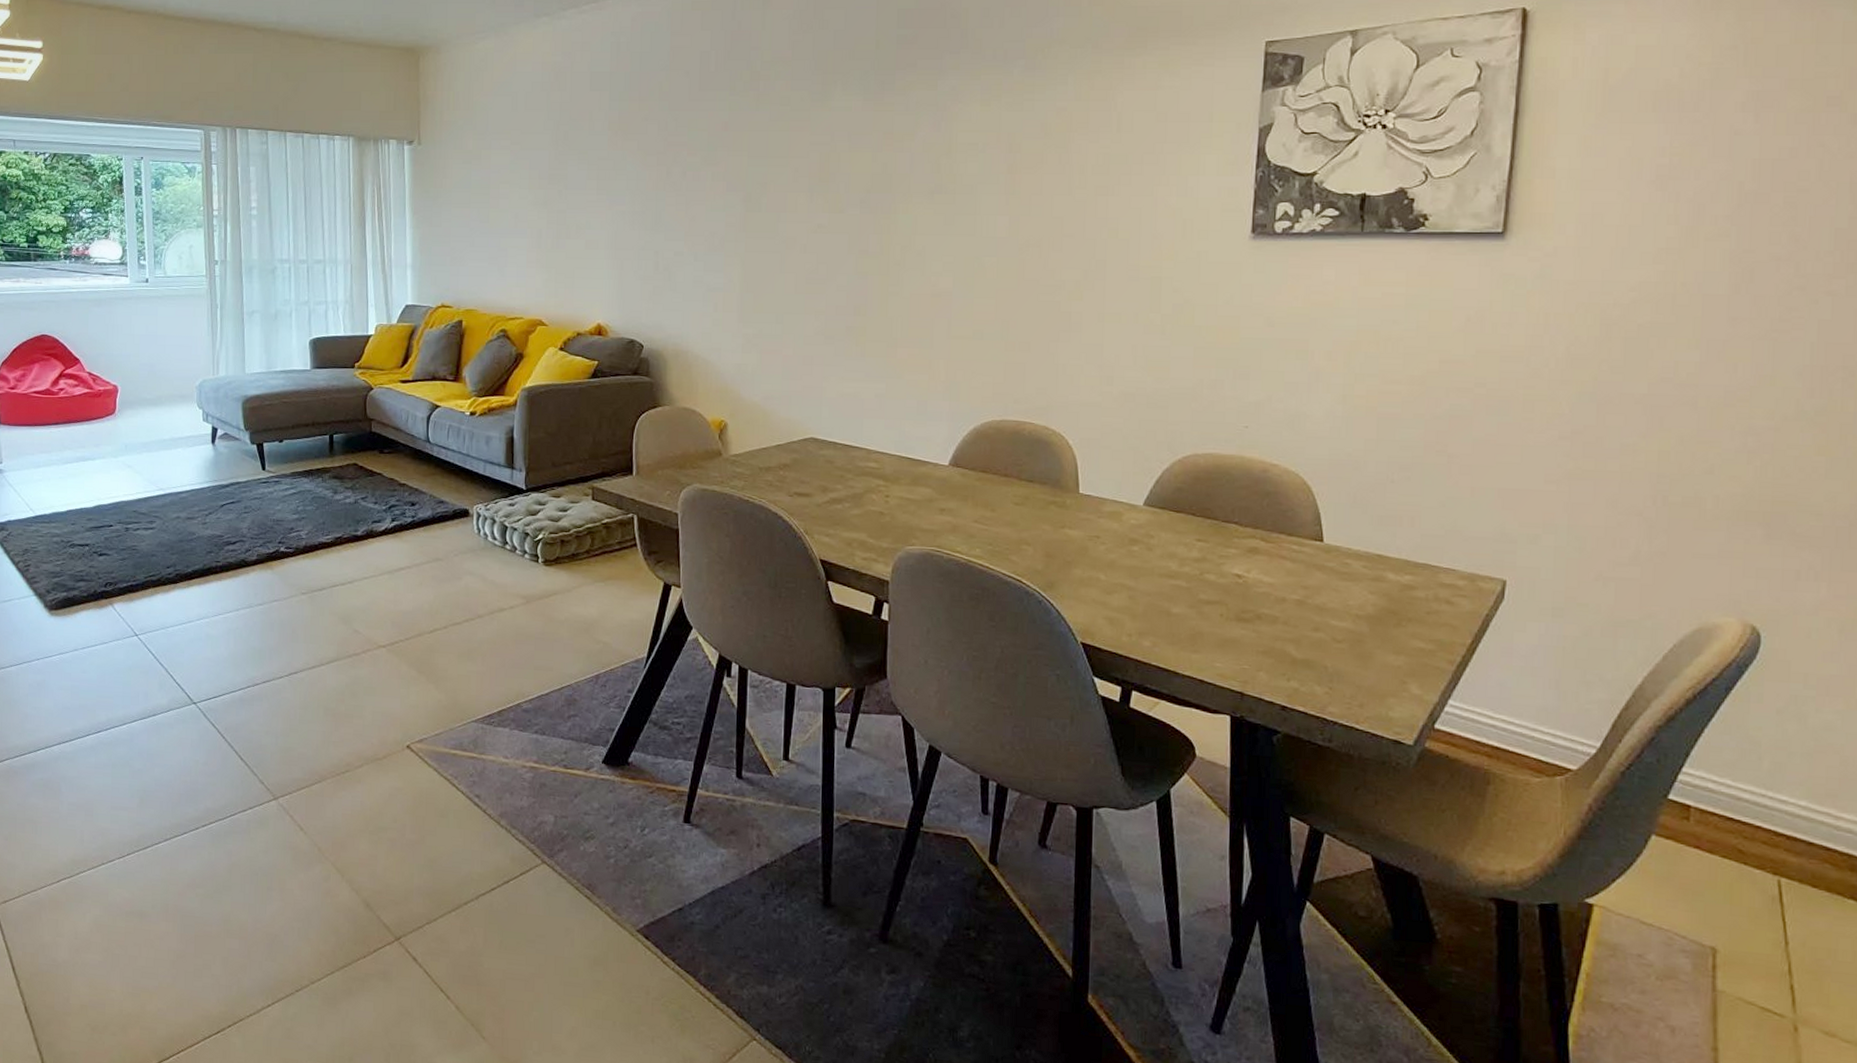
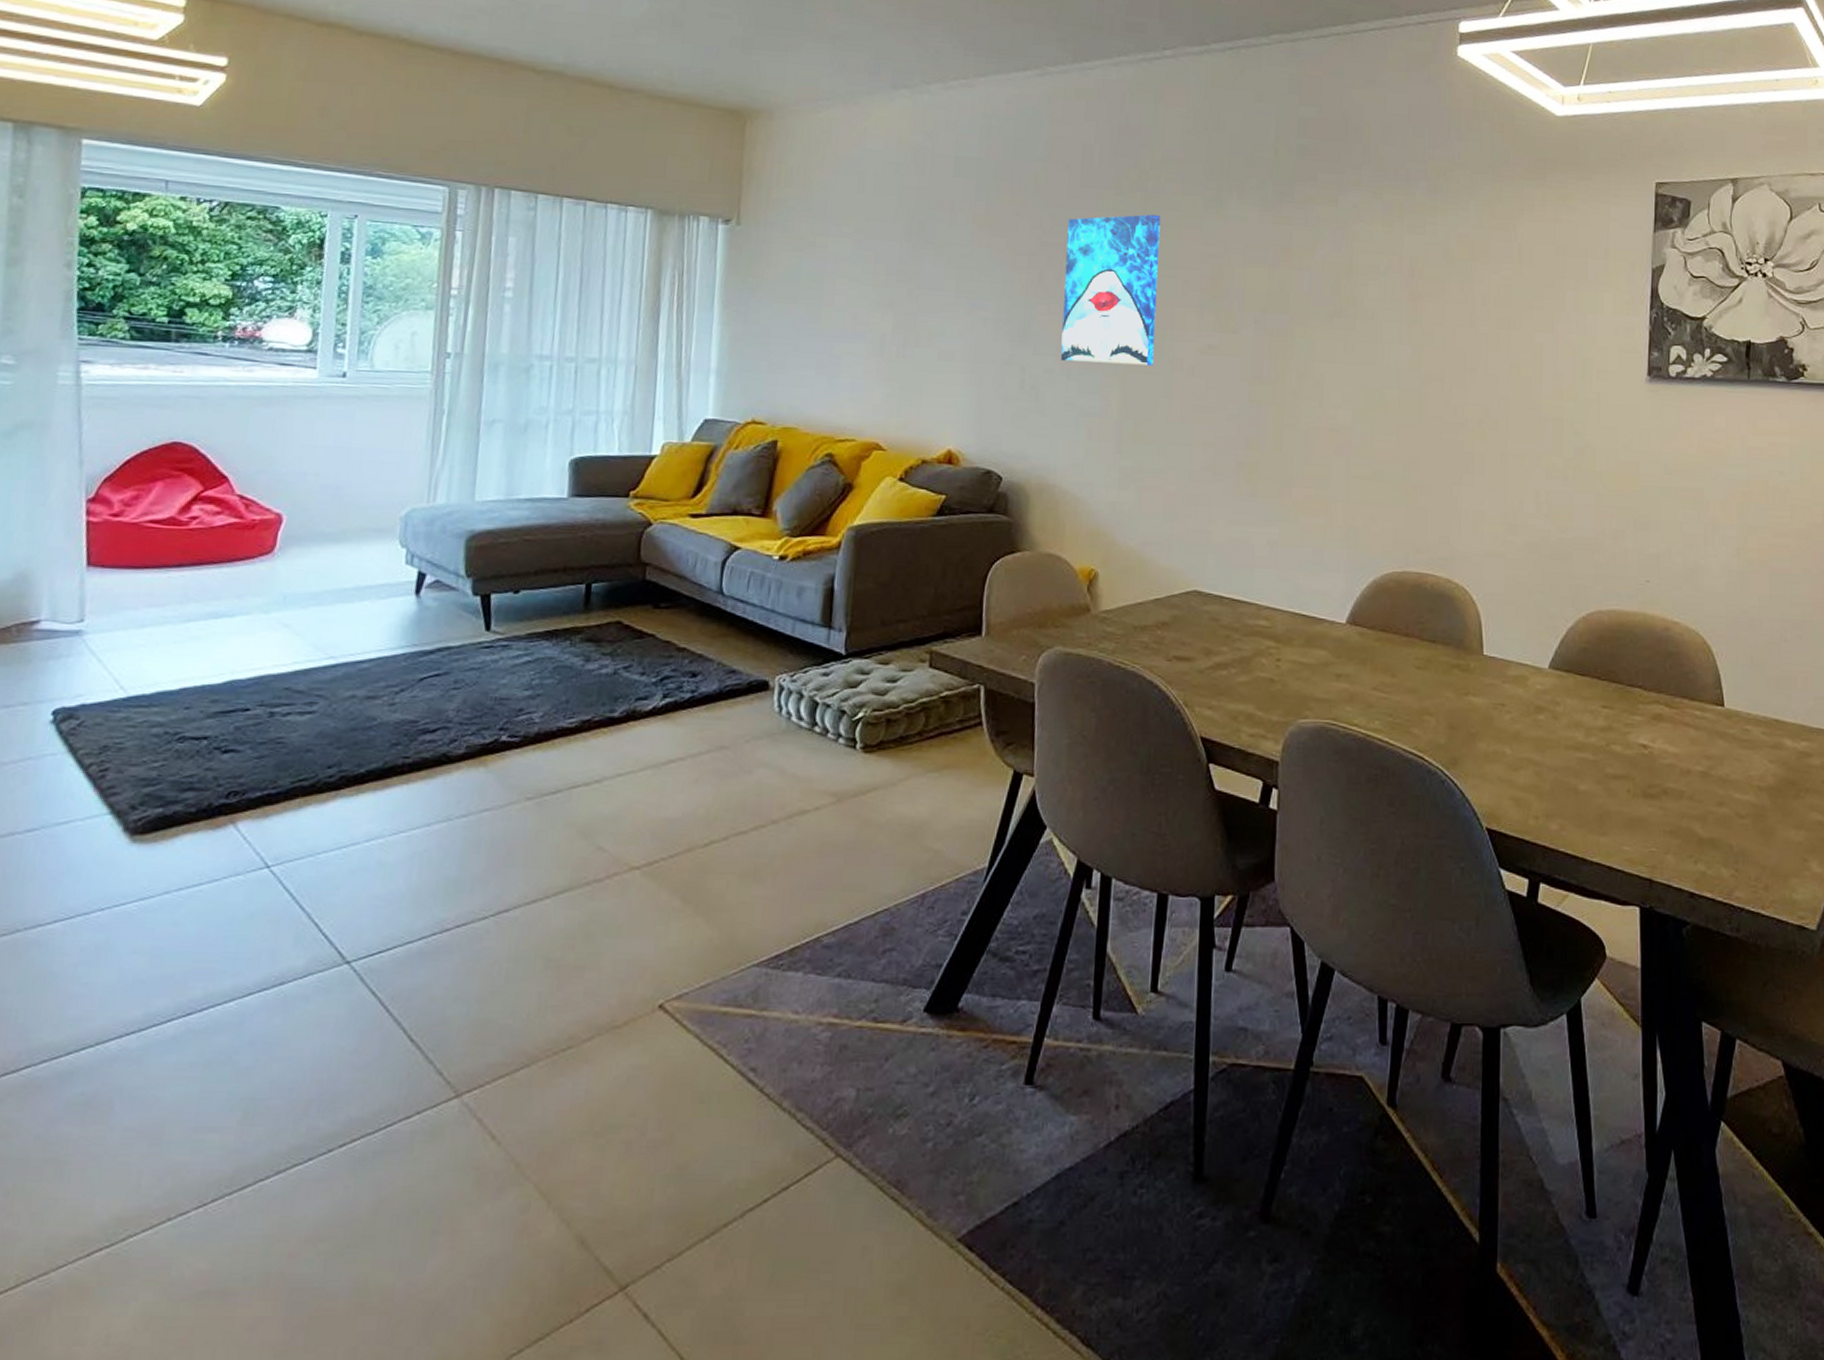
wall art: none [688,110,772,245] -> present [1060,214,1161,366]

